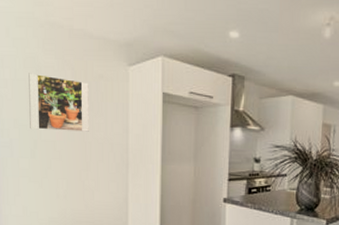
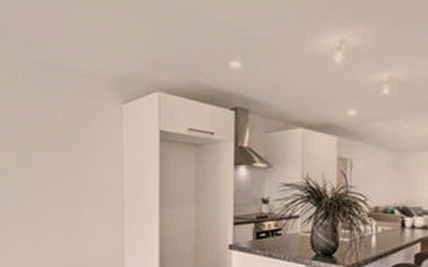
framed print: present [28,73,89,132] -> none [18,116,82,176]

